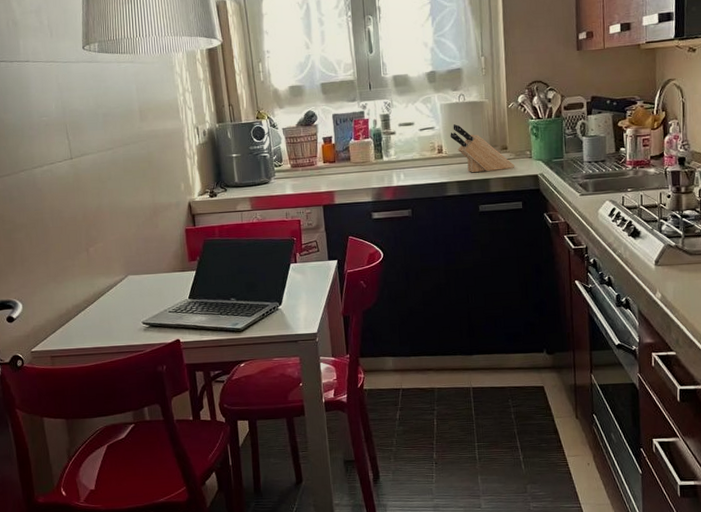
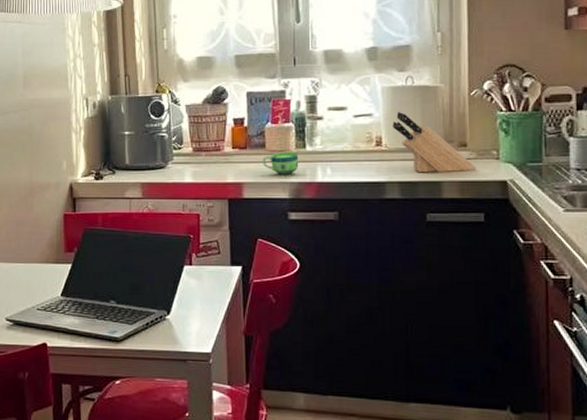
cup: none [349,163,378,182] -> present [263,152,299,174]

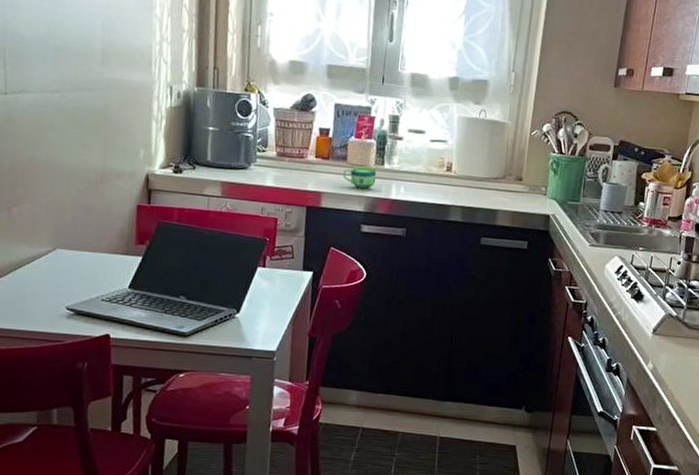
knife block: present [392,112,476,173] -> none [463,142,527,203]

